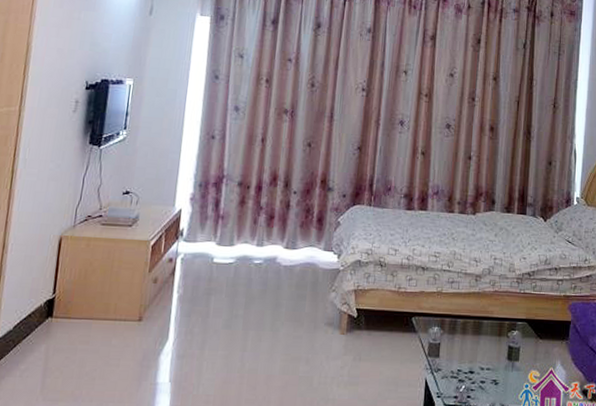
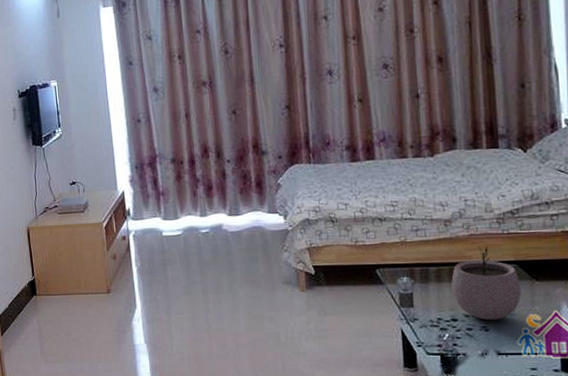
plant pot: none [473,303,528,375] -> present [451,246,522,321]

